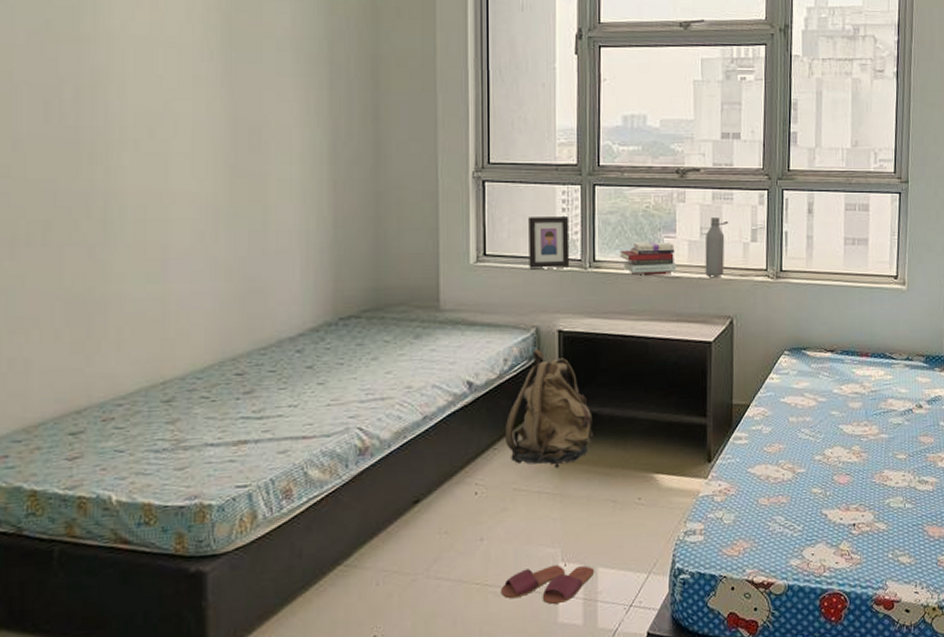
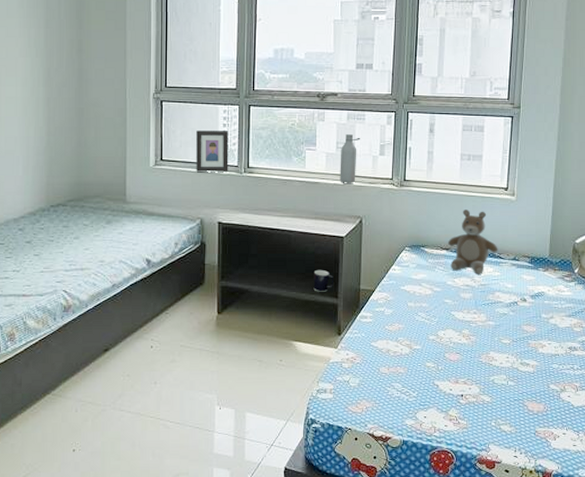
slippers: present [501,564,595,604] -> none [170,407,244,438]
backpack: present [504,348,593,468] -> none [174,236,244,332]
books: present [620,240,677,275] -> none [269,152,316,179]
mug: none [676,383,701,412] -> present [313,269,333,293]
bear: none [832,303,889,379] -> present [447,210,498,274]

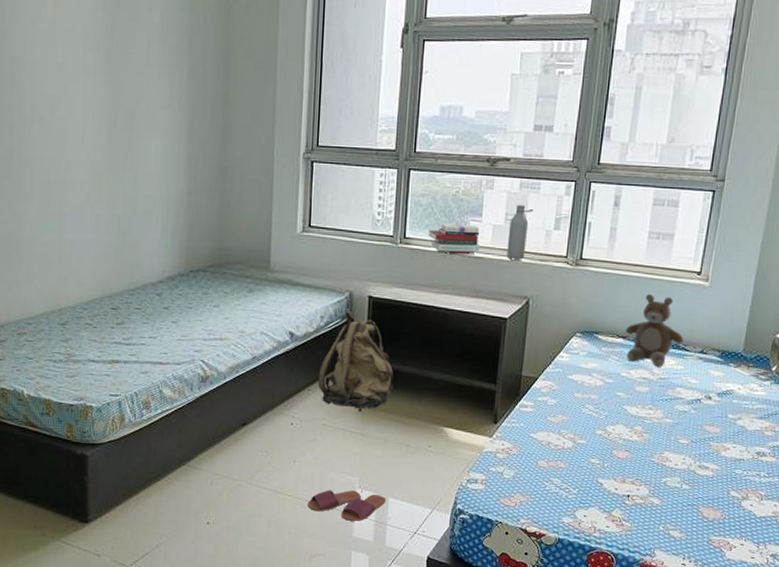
slippers: none [170,407,244,438] -> present [308,490,386,521]
backpack: none [174,236,244,332] -> present [318,310,394,412]
picture frame: present [196,131,229,172] -> none [347,195,385,242]
books: none [269,152,316,179] -> present [428,223,481,254]
mug: present [313,269,333,293] -> none [470,352,493,378]

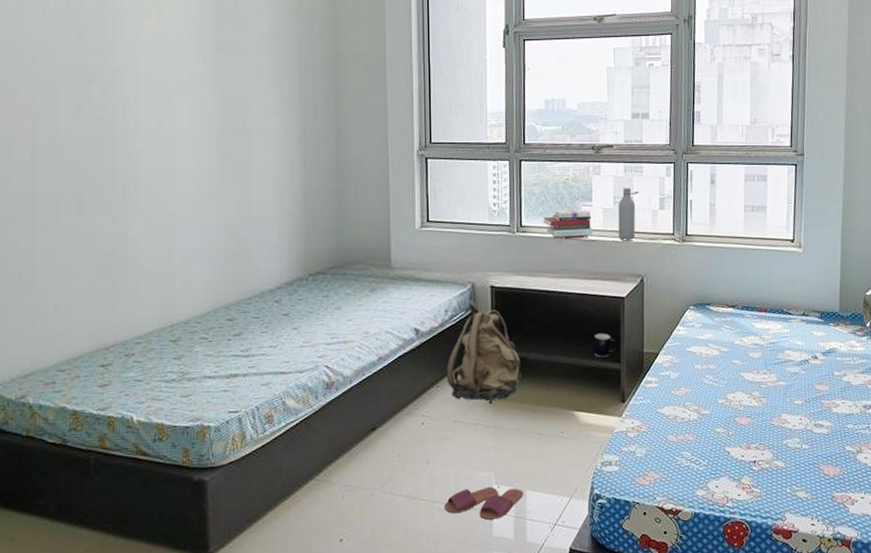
mug: none [470,352,493,378] -> present [594,333,615,358]
bear: present [625,294,684,367] -> none [733,264,787,332]

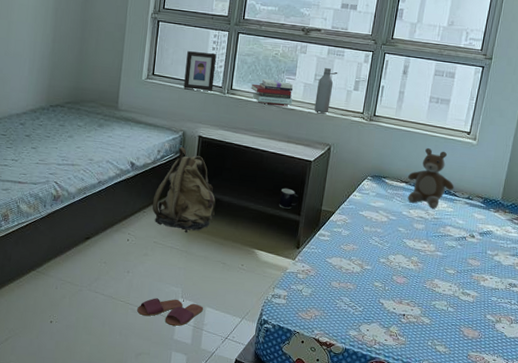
picture frame: none [465,188,500,233] -> present [183,51,217,91]
bear: none [733,264,787,332] -> present [407,148,454,209]

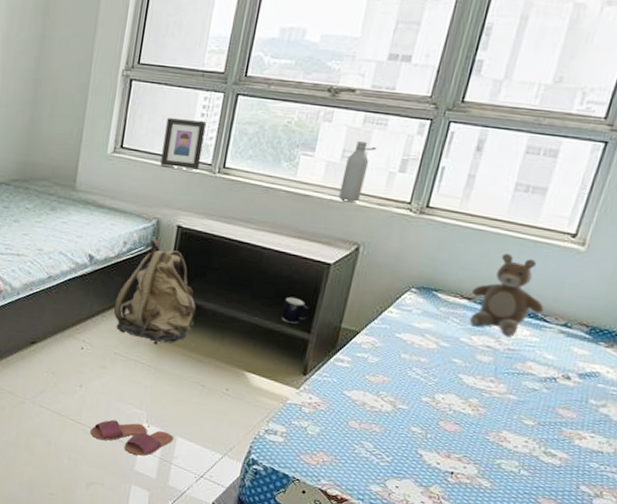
books: present [251,79,293,106] -> none [251,155,311,191]

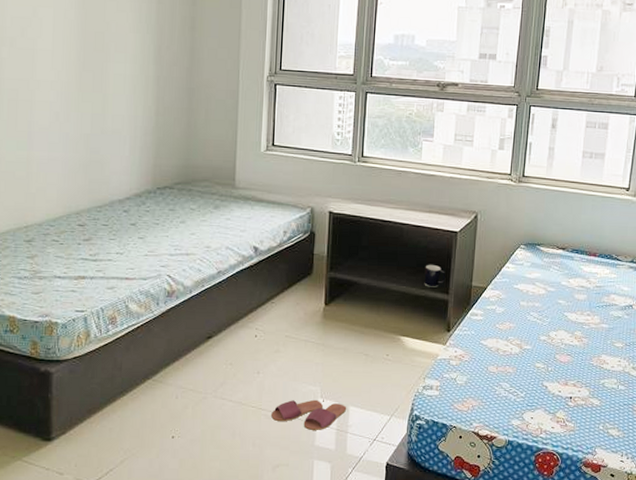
backpack: present [113,238,197,345] -> none [281,225,353,323]
picture frame: present [160,118,207,170] -> none [308,116,344,160]
water bottle: present [338,140,377,203] -> none [456,125,480,178]
bear: present [469,253,544,336] -> none [564,209,616,276]

